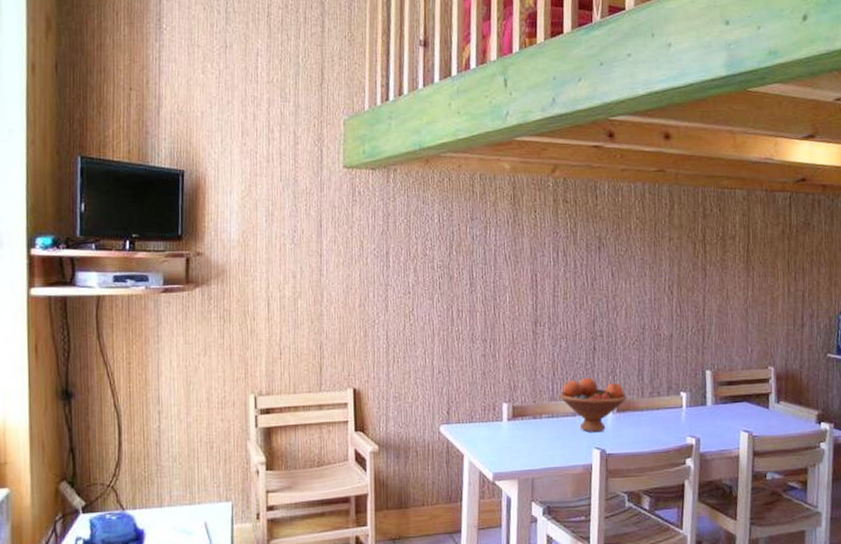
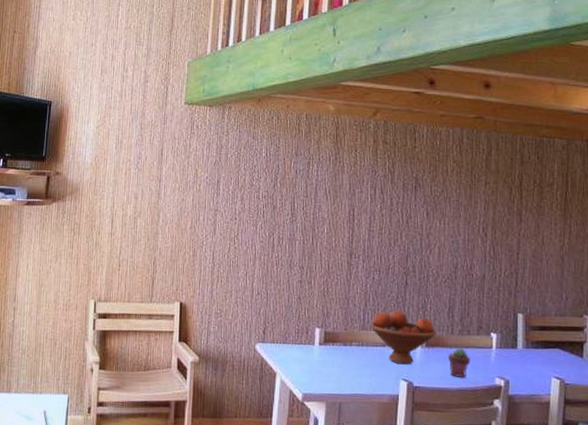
potted succulent: none [640,411,661,440] -> present [449,348,470,377]

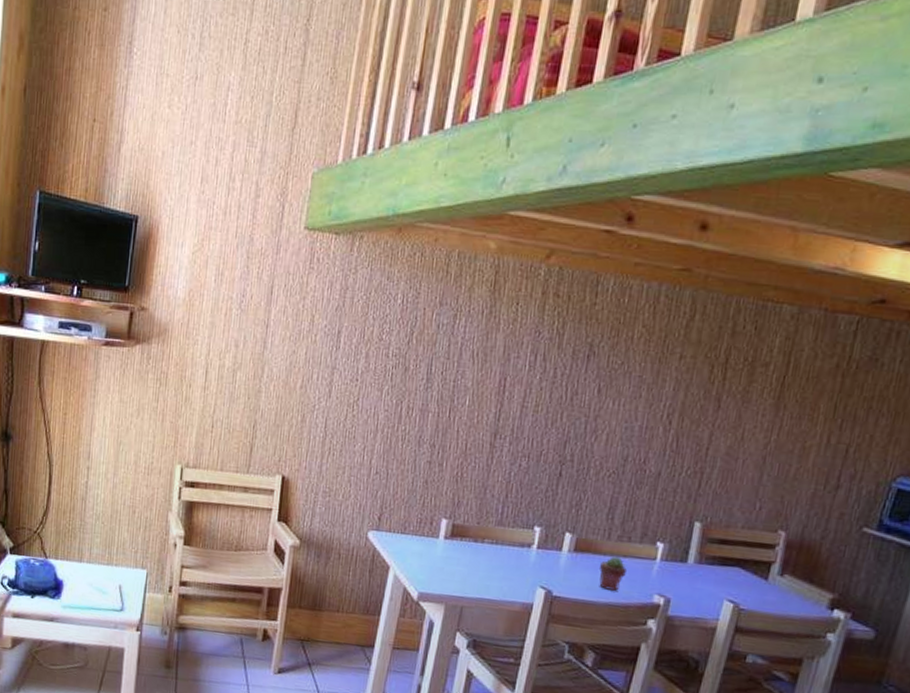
fruit bowl: present [370,310,436,365] -> none [508,506,589,571]

